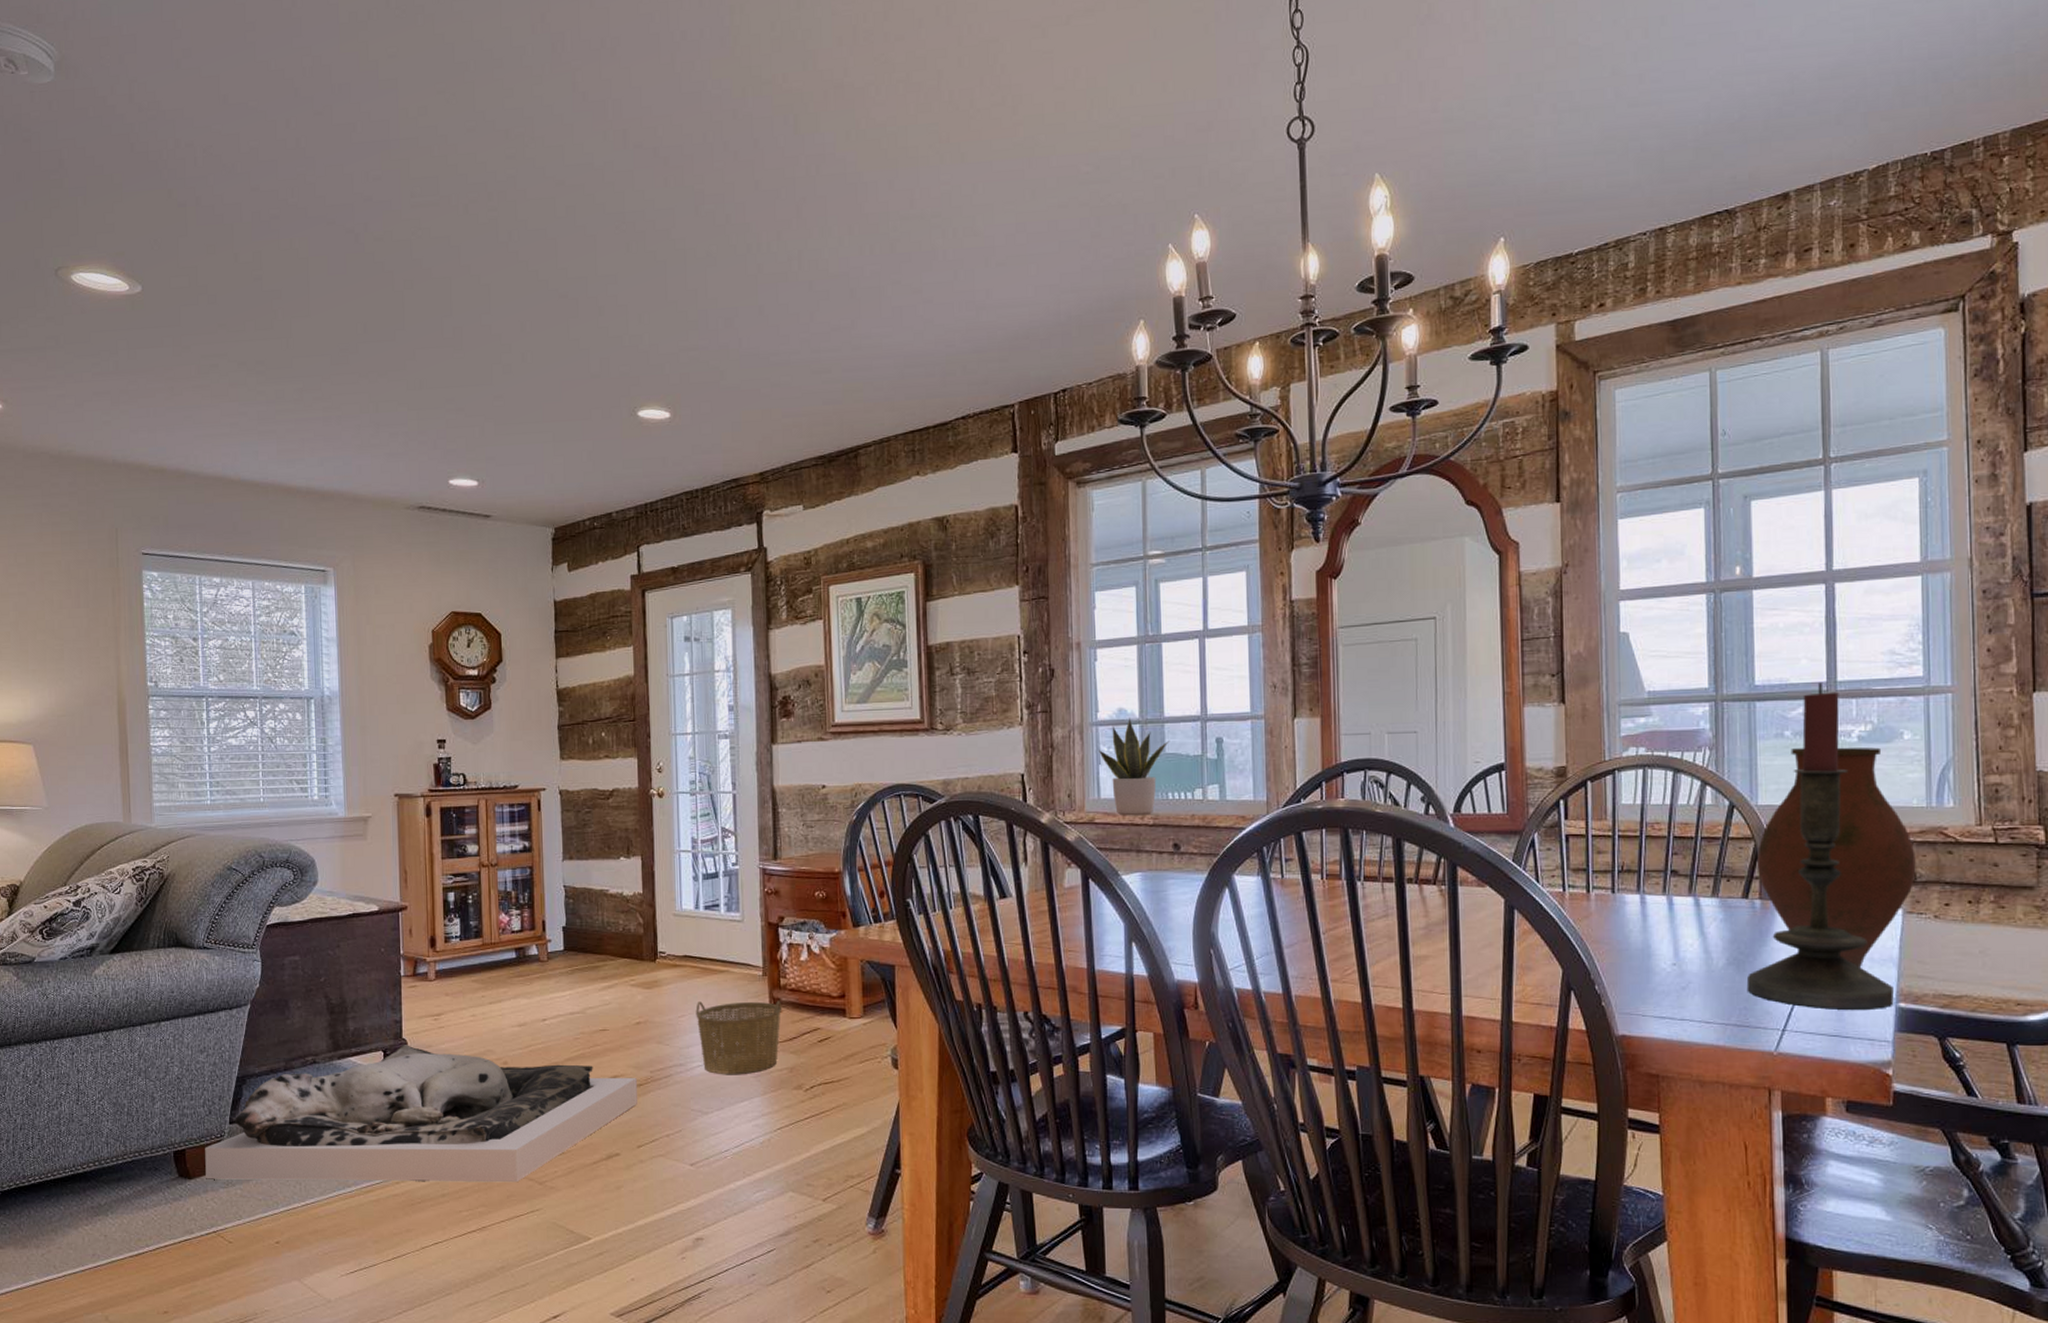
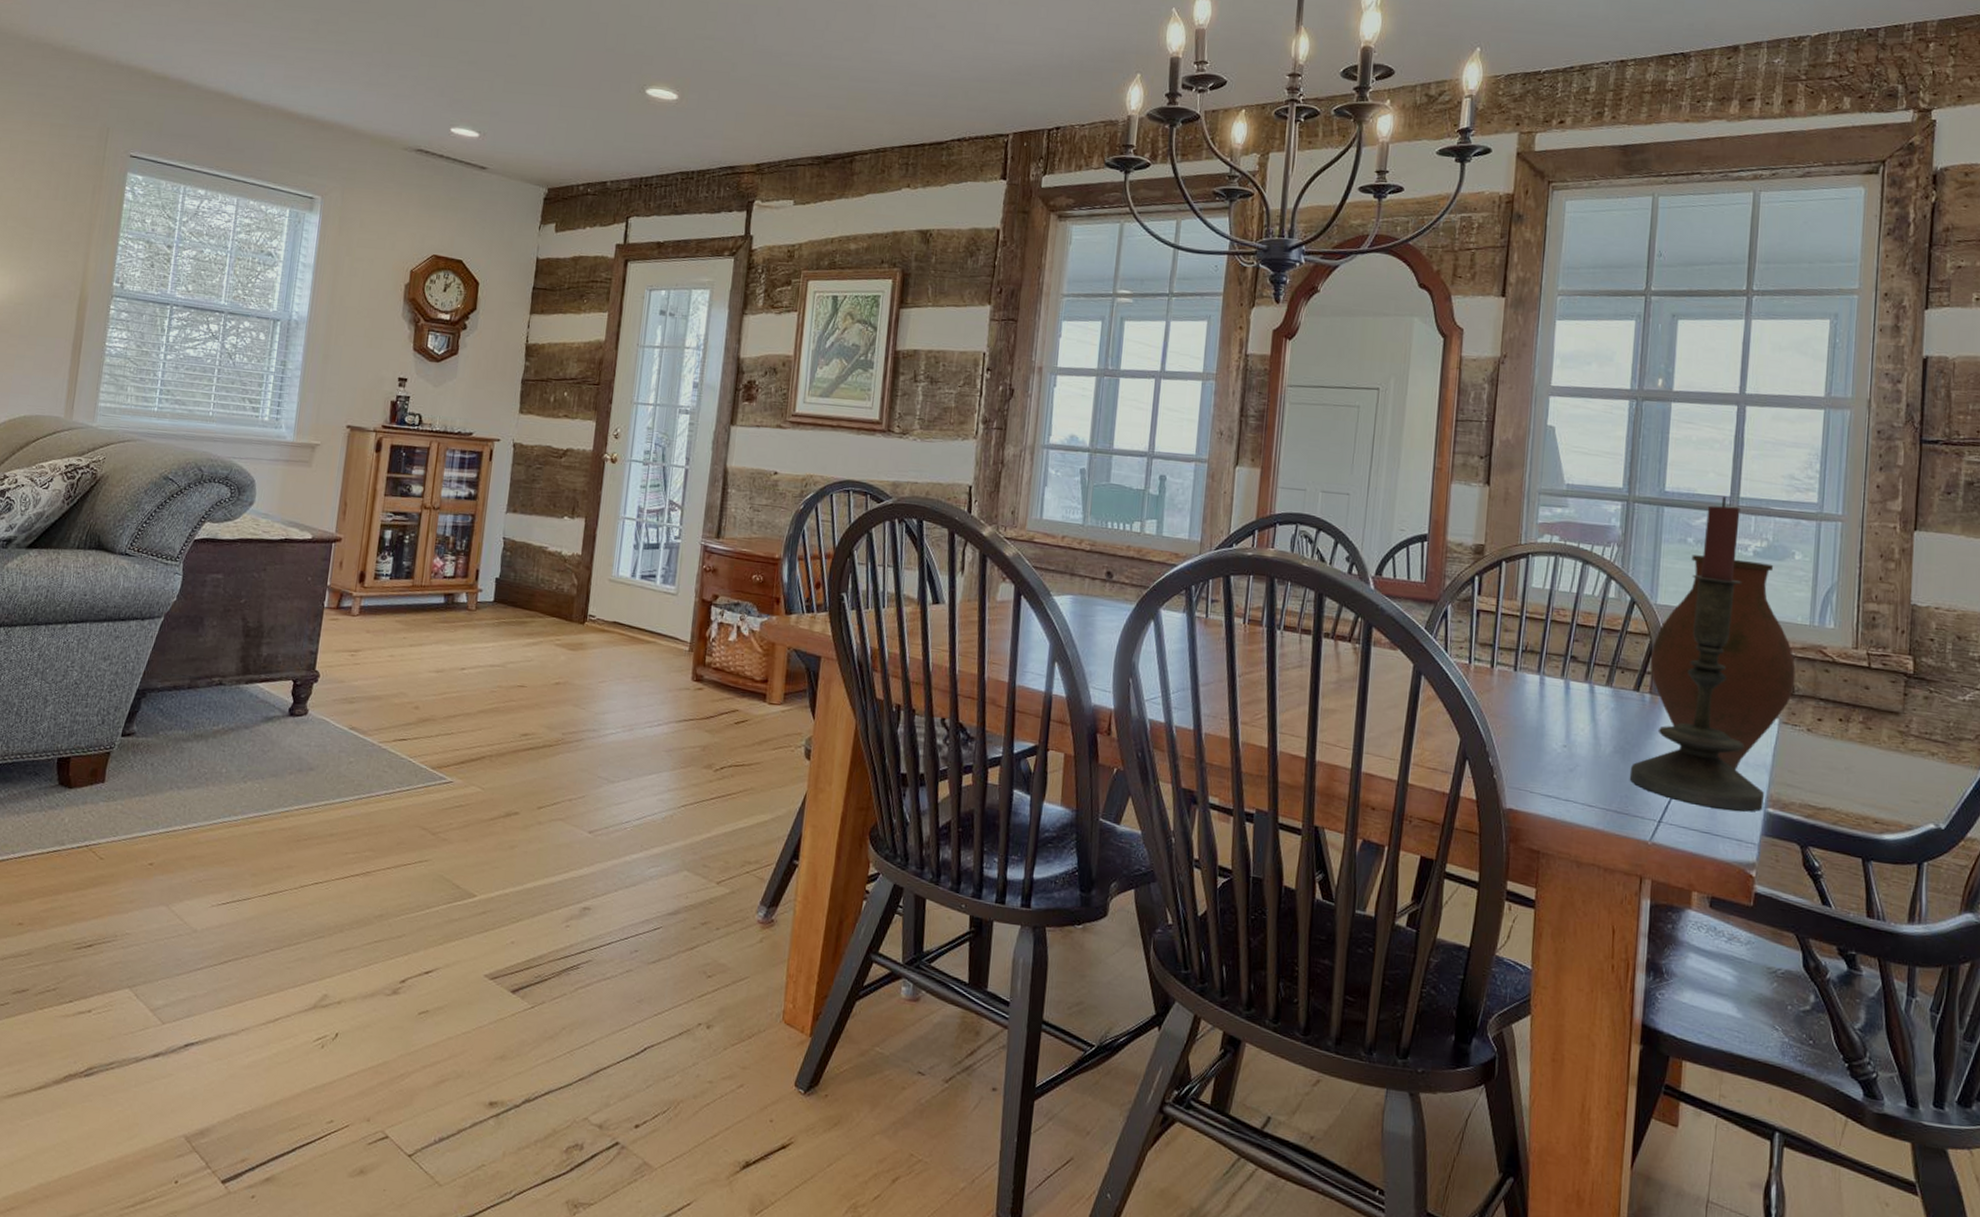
dog bed: present [205,1043,637,1182] -> none [87,676,548,829]
basket: present [695,1001,782,1075] -> none [616,669,704,748]
potted plant: present [1099,717,1170,816] -> none [1046,444,1116,542]

